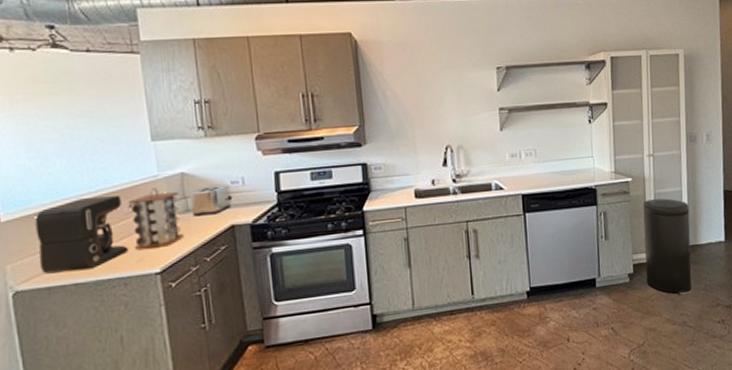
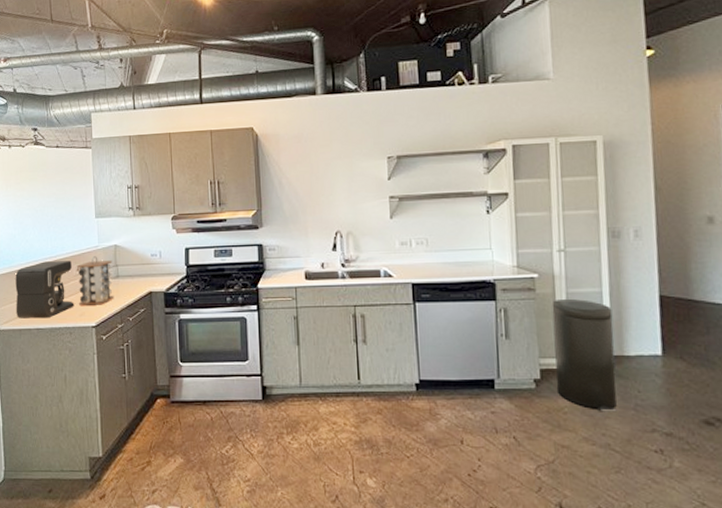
toaster: present [189,185,232,217] -> none [119,257,151,282]

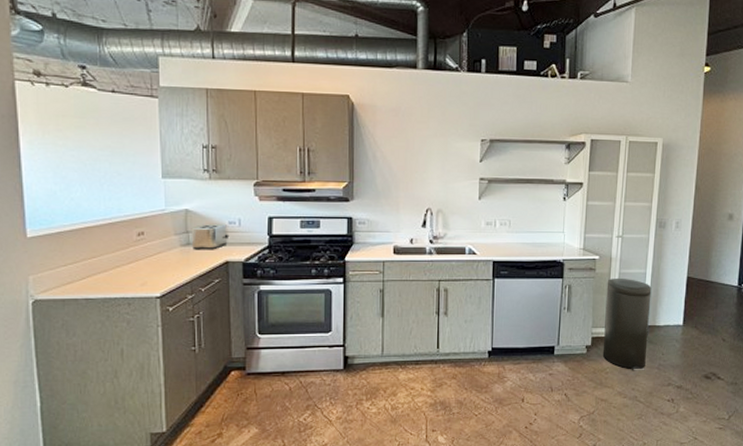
coffee maker: present [15,261,75,319] -> none [56,224,134,288]
spice rack: present [76,256,114,305] -> none [137,221,184,274]
toaster: none [119,257,151,282] -> present [191,224,228,250]

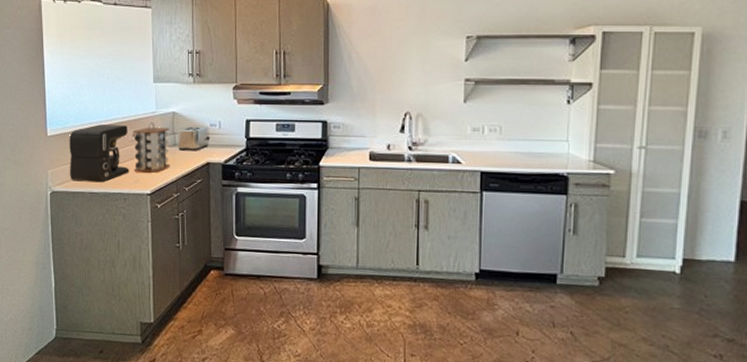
coffee maker: none [56,224,134,288] -> present [69,124,130,183]
spice rack: none [137,221,184,274] -> present [132,122,171,173]
pedal bin: present [602,279,652,371] -> none [620,198,688,315]

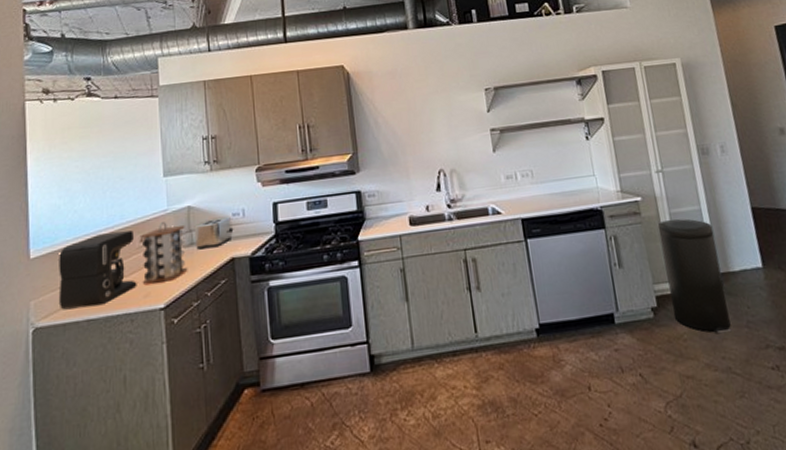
pedal bin: none [620,198,688,315] -> present [657,219,732,334]

